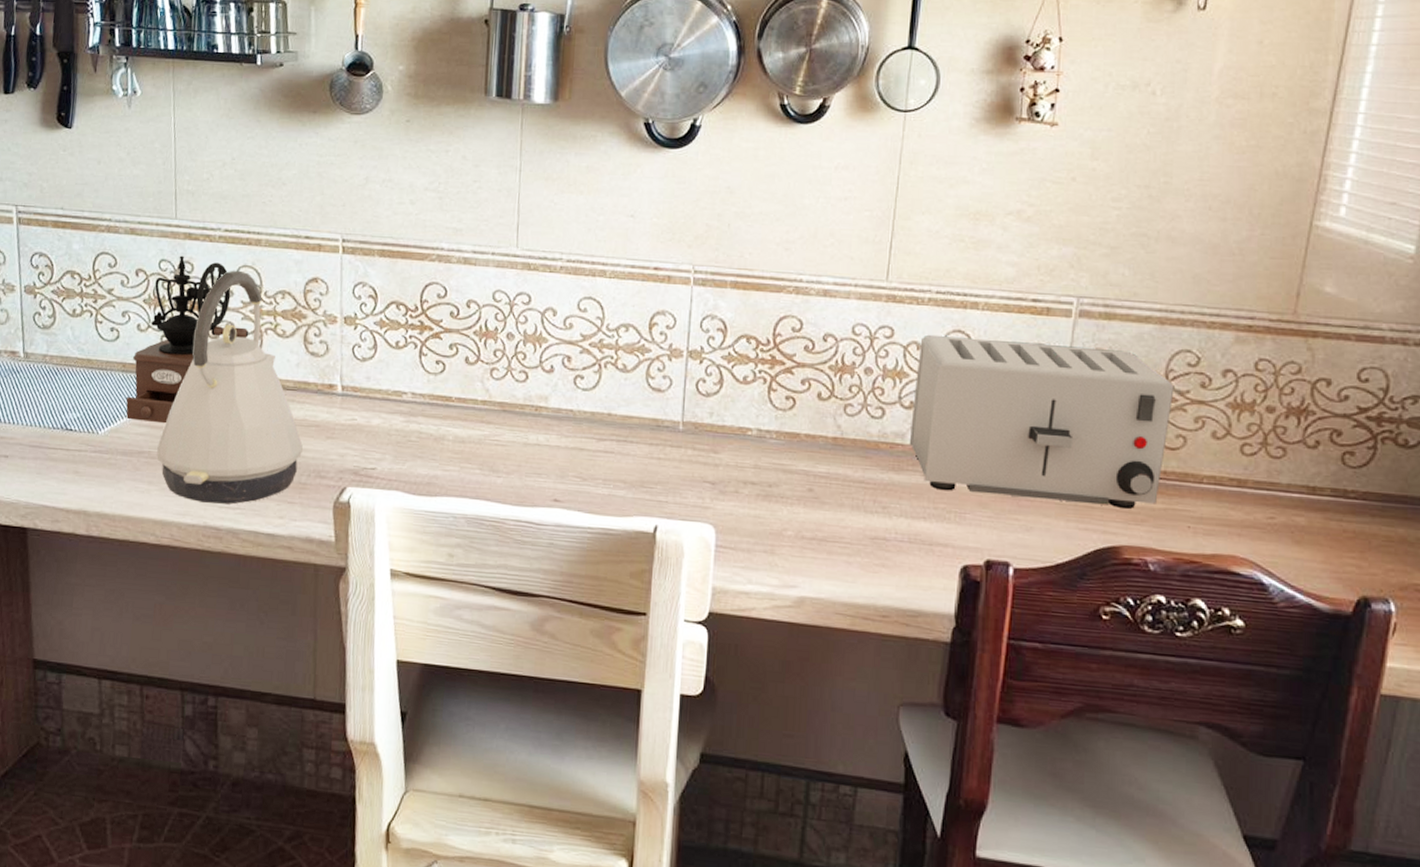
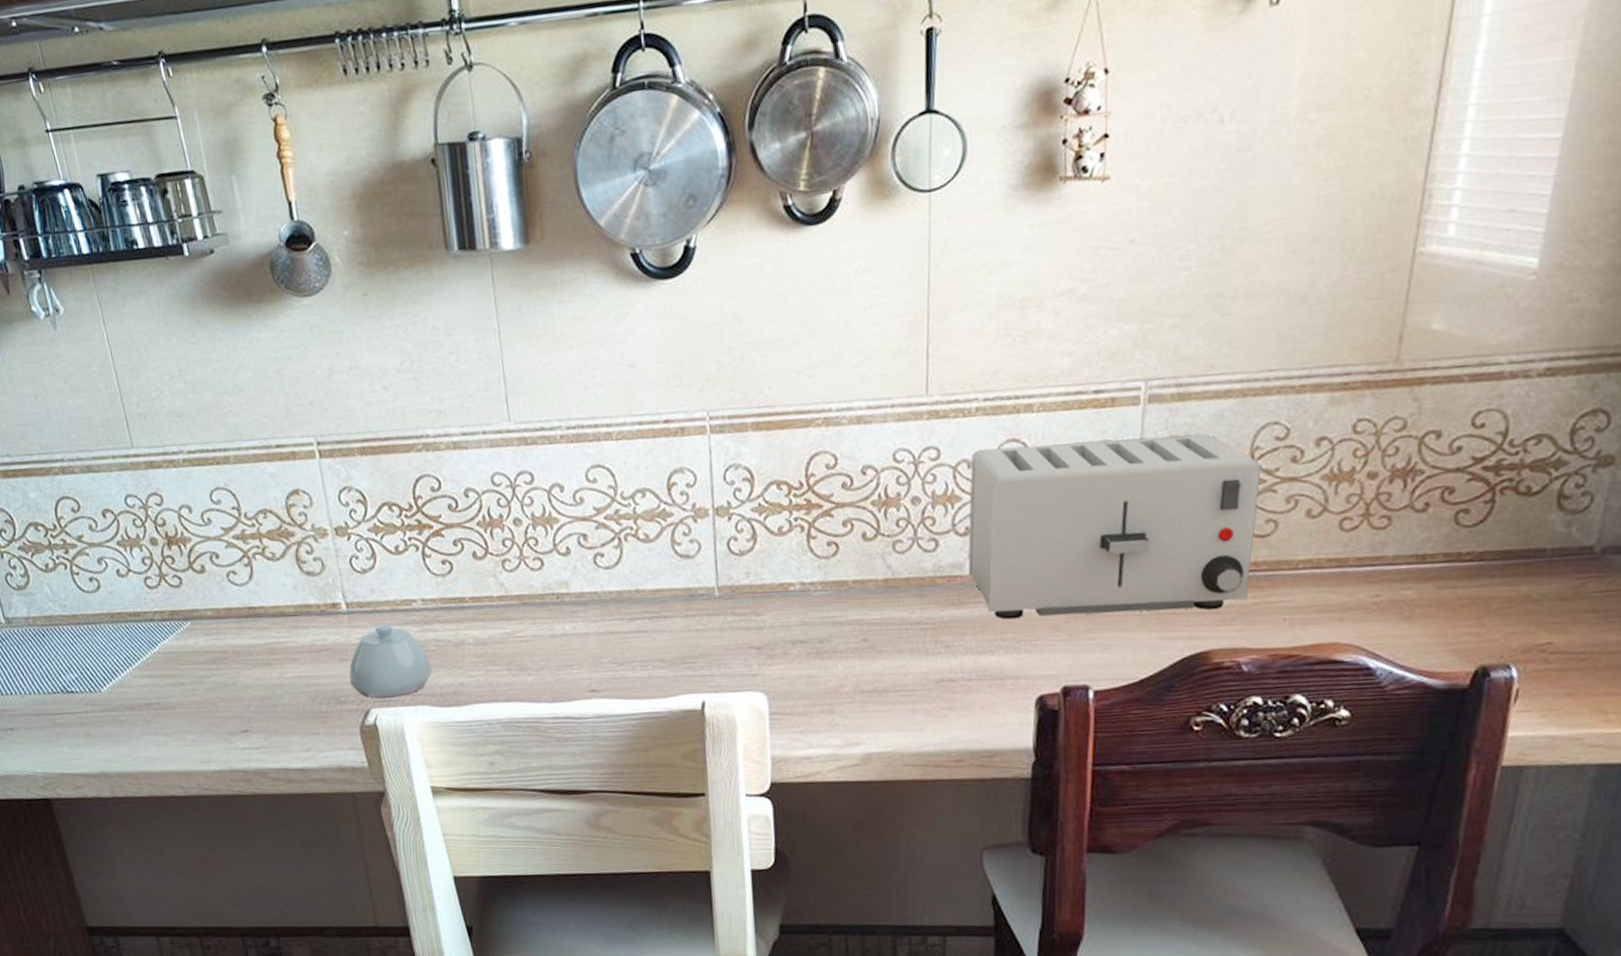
coffee grinder: present [126,255,249,424] -> none [119,487,237,673]
kettle: present [157,270,303,505] -> none [165,494,317,747]
sugar bowl: none [332,410,411,480] -> present [348,624,432,699]

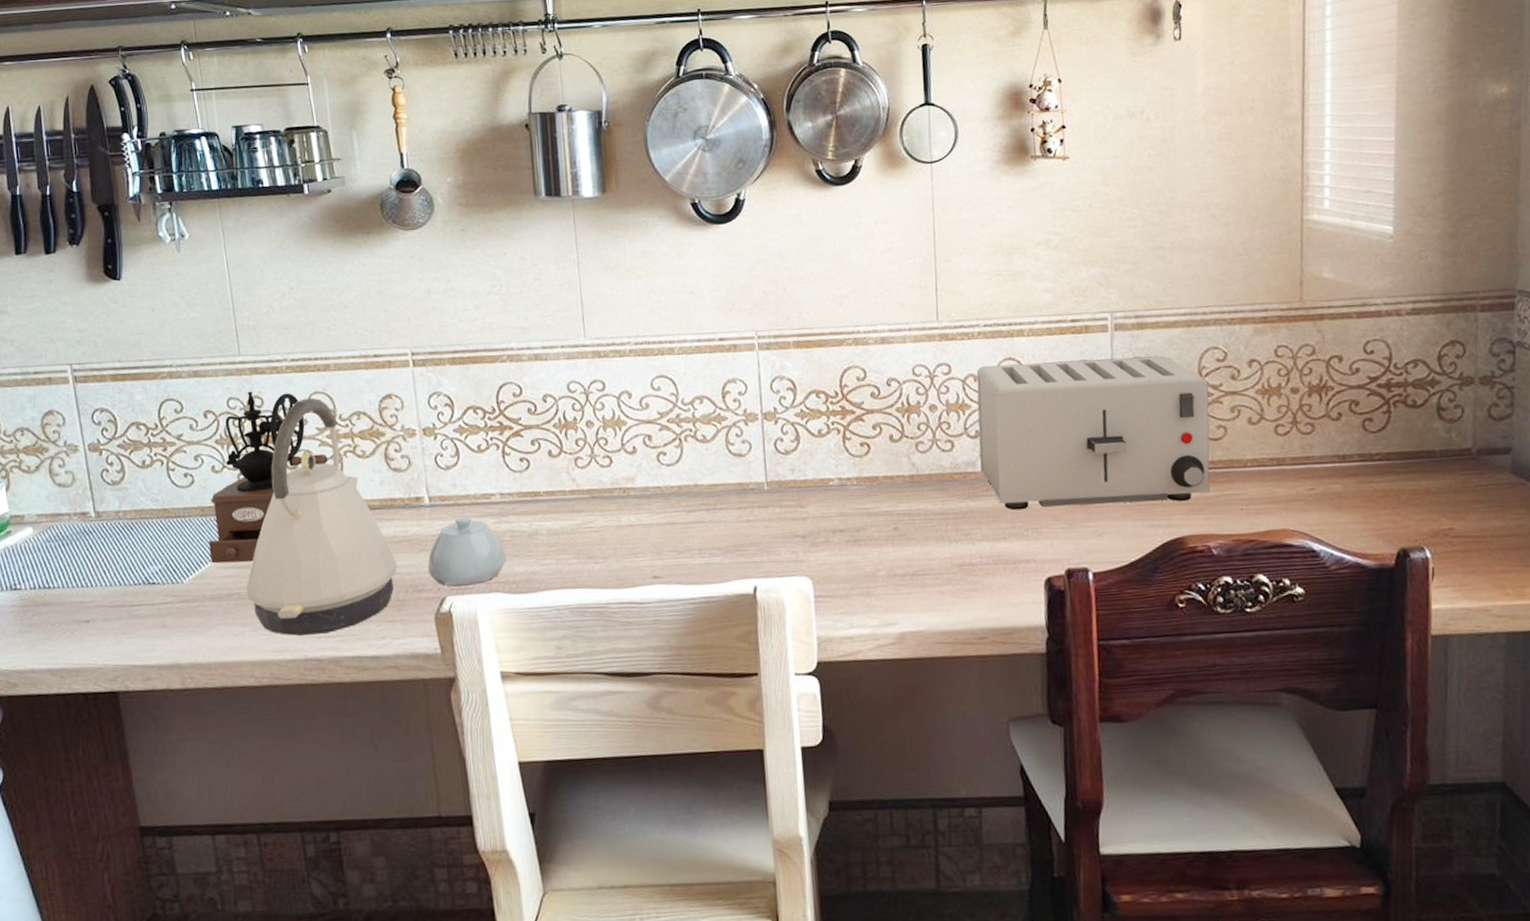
coffee grinder: none [119,487,237,673] -> present [209,391,328,564]
kettle: none [165,494,317,747] -> present [247,397,397,636]

